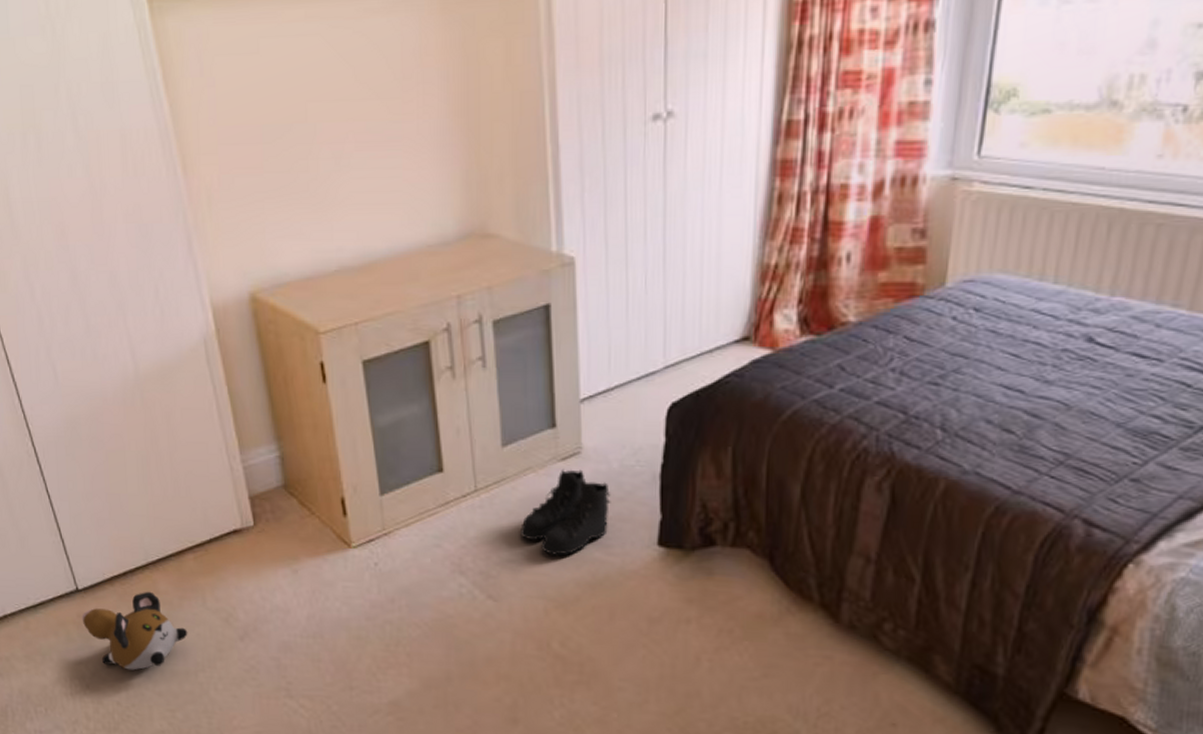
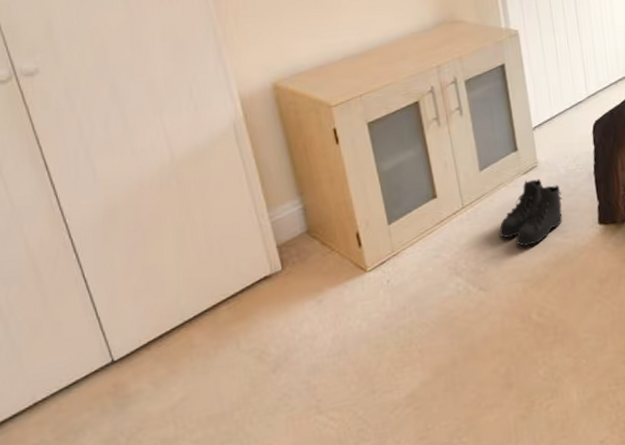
plush toy: present [81,591,188,670] -> none [117,347,224,427]

